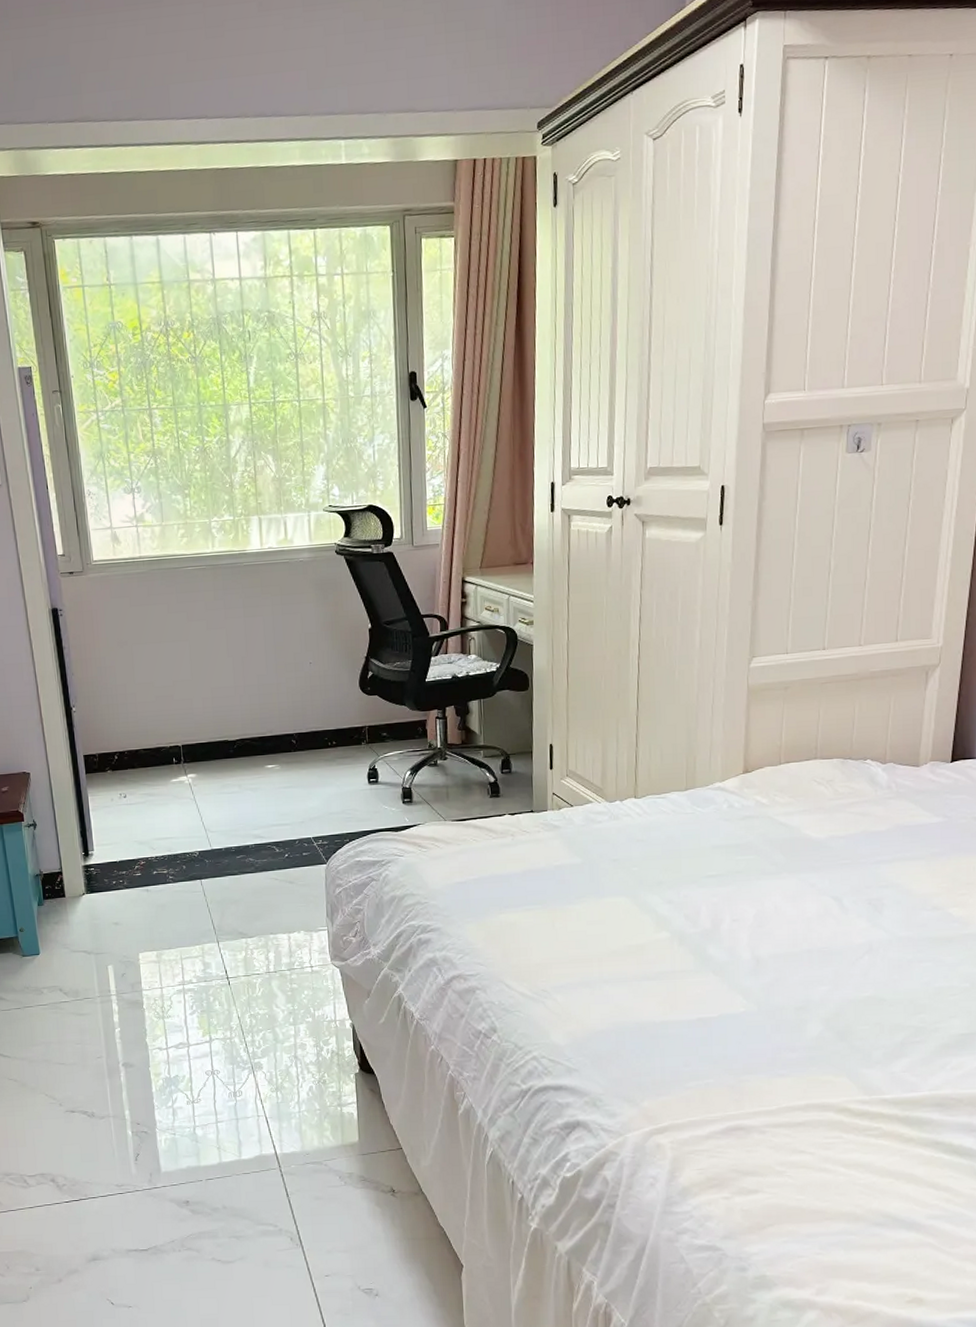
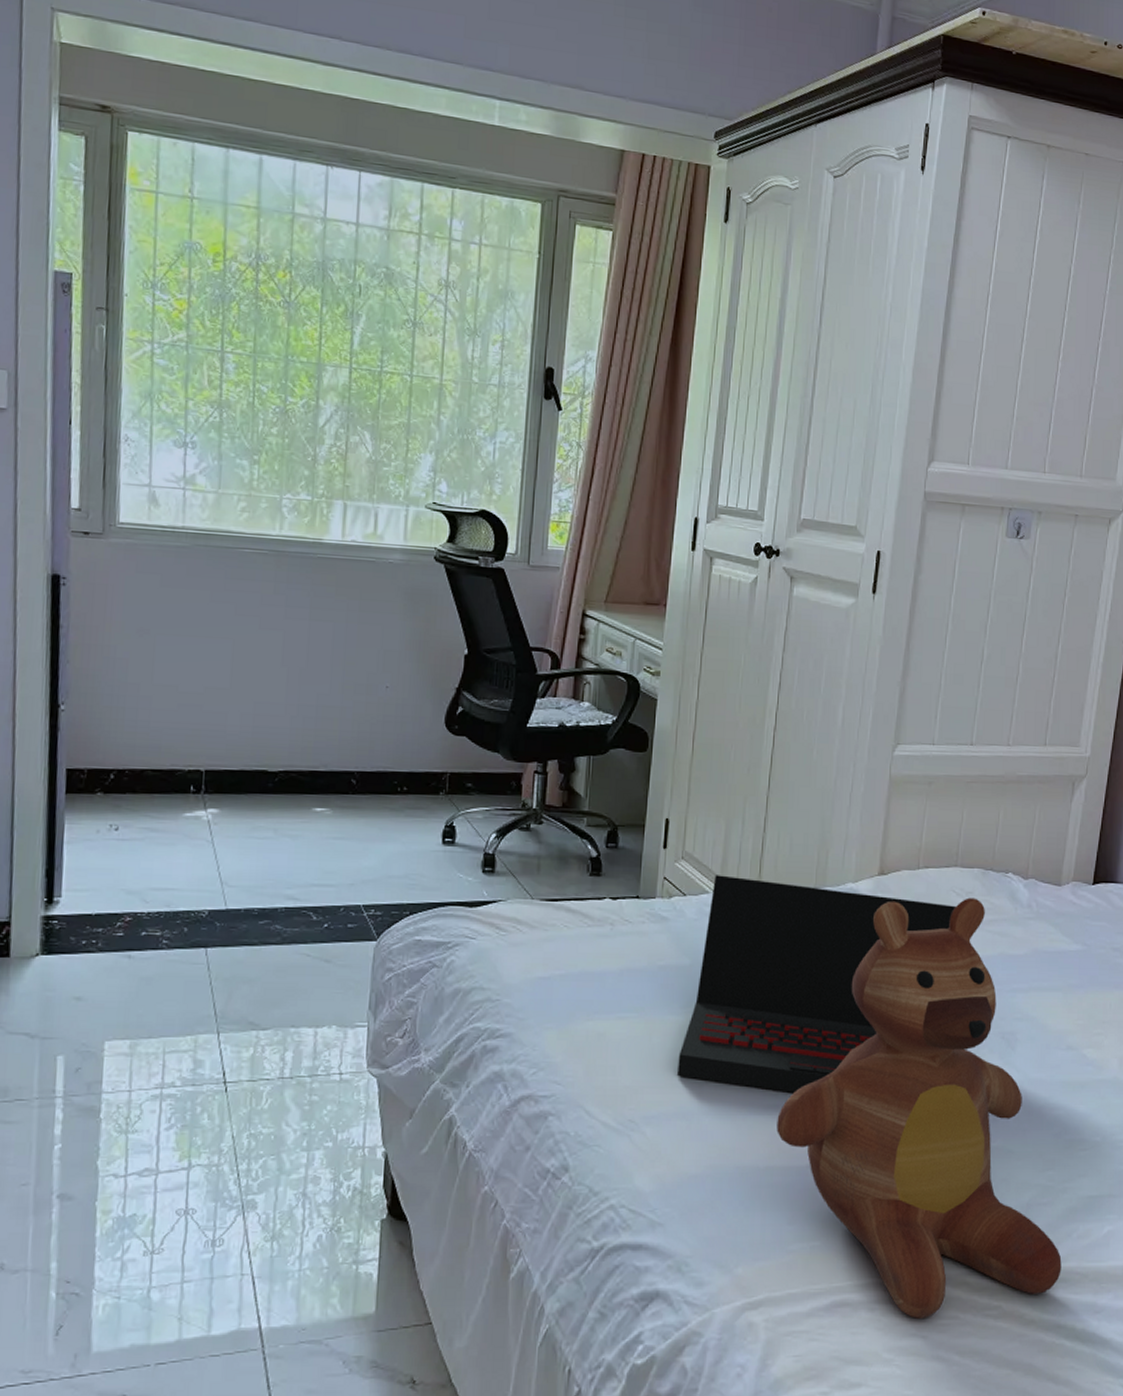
laptop: none [578,786,818,961] -> present [676,875,956,1093]
teddy bear: none [668,785,937,1139] -> present [776,897,1062,1318]

